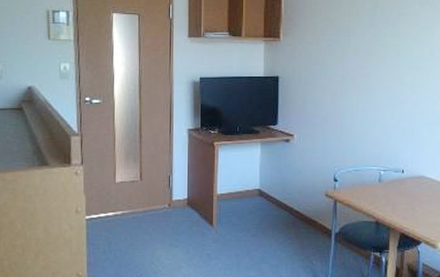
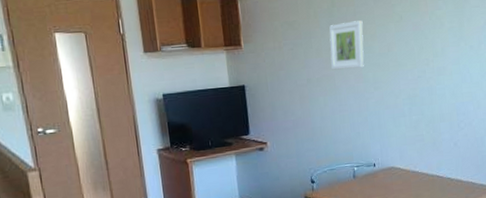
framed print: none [367,22,406,70] -> present [329,20,364,70]

